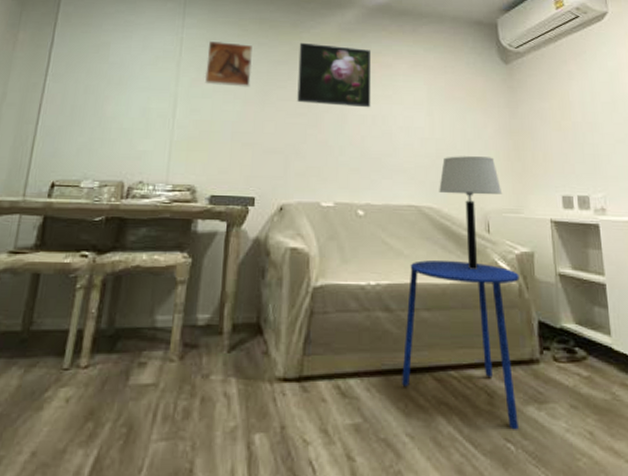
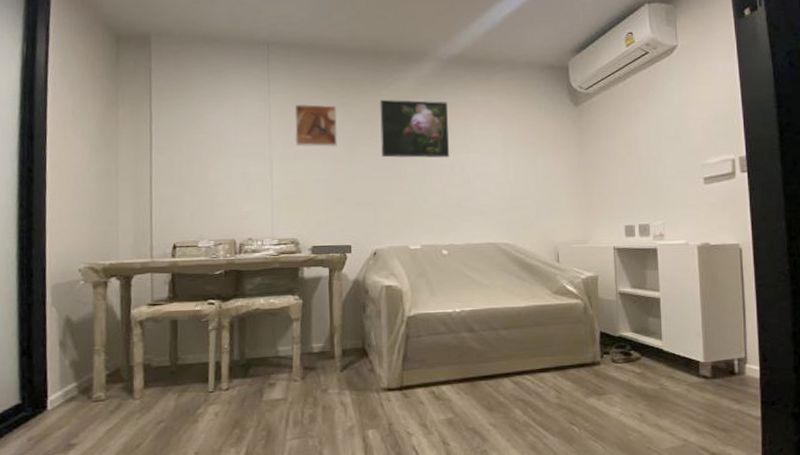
side table: present [402,259,520,430] -> none [485,287,585,416]
table lamp: present [439,156,503,269] -> none [514,195,571,294]

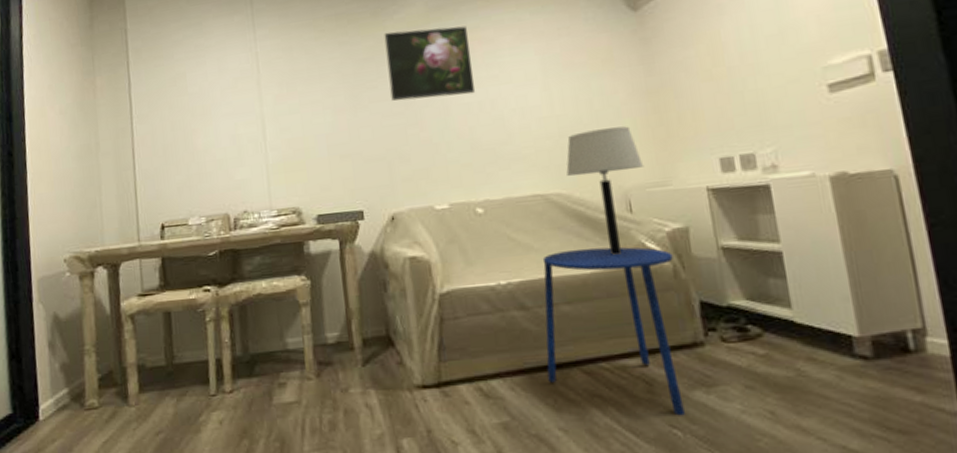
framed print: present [294,104,338,147] -> none [285,46,338,99]
side table: none [485,287,585,416] -> present [542,247,685,416]
table lamp: none [514,195,571,294] -> present [566,126,645,255]

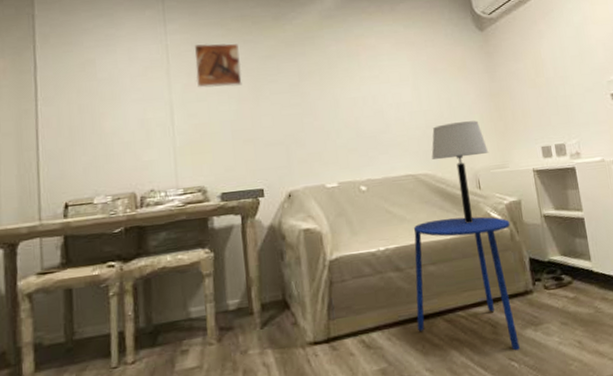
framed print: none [285,46,338,99] -> present [194,43,242,88]
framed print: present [384,26,476,101] -> none [284,33,361,94]

